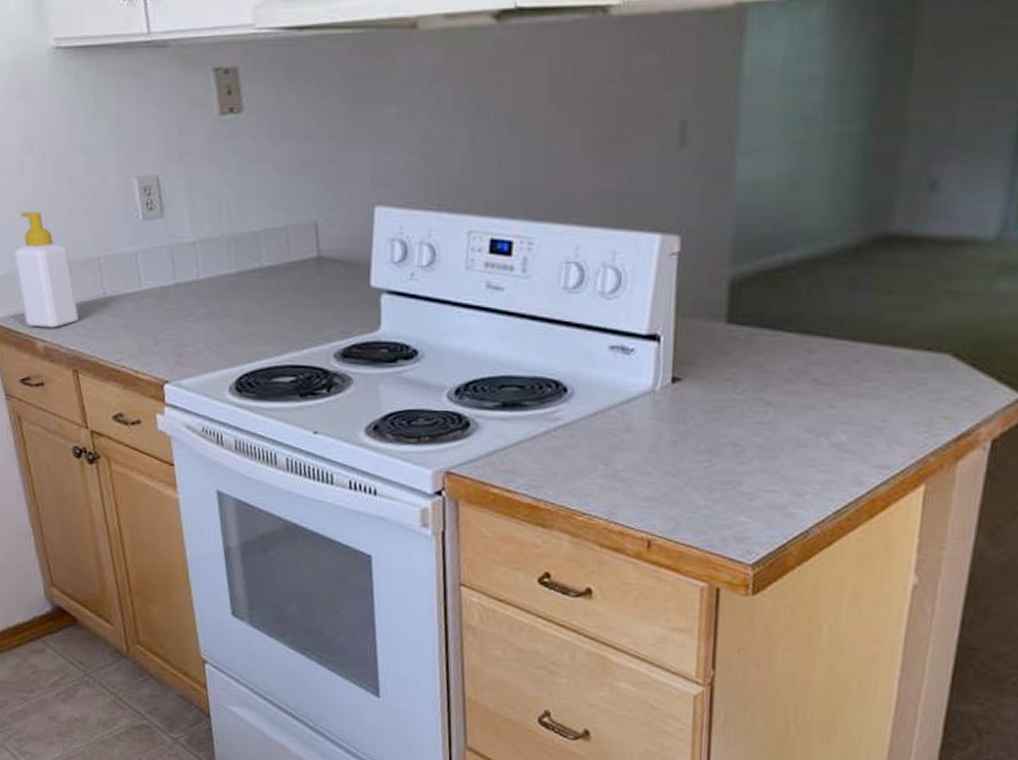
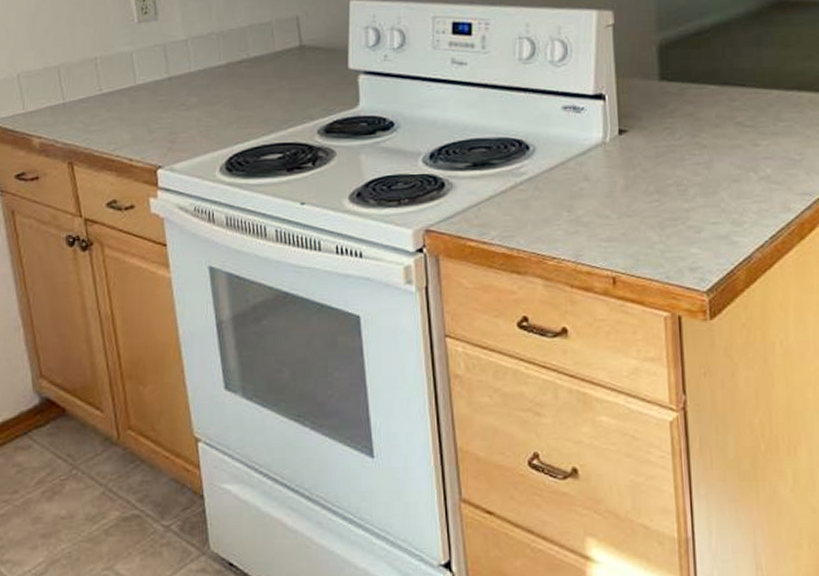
soap bottle: present [13,212,78,328] -> none [13,21,75,125]

